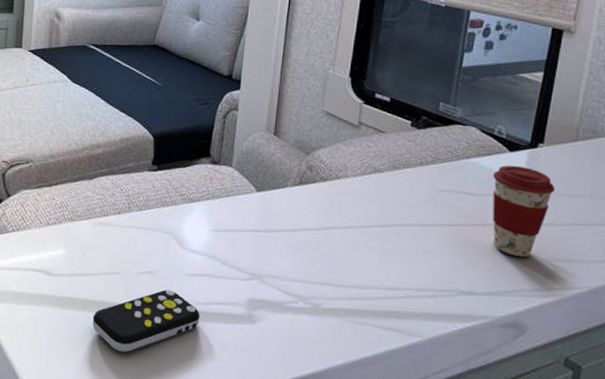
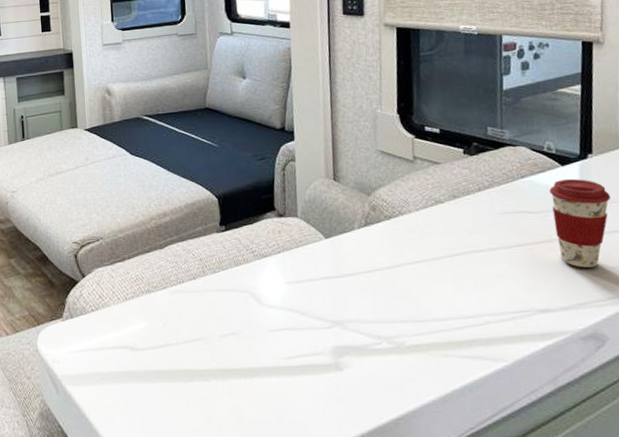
remote control: present [92,289,200,353] -> none [182,349,289,418]

